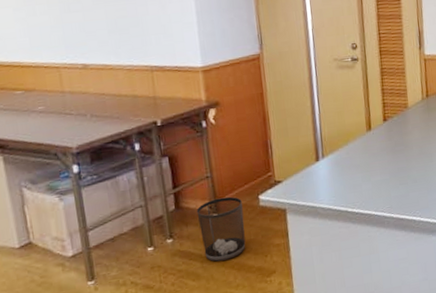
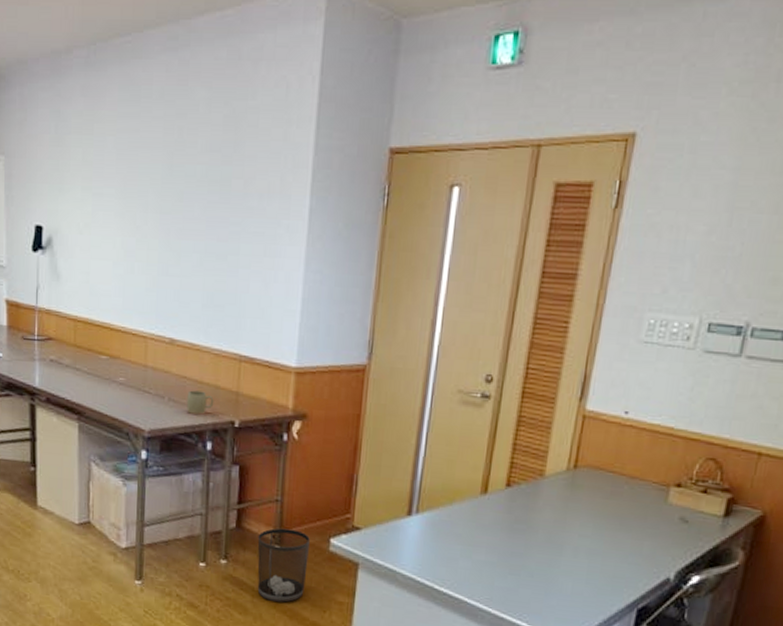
mug: none [108,102,135,124] -> present [186,390,214,415]

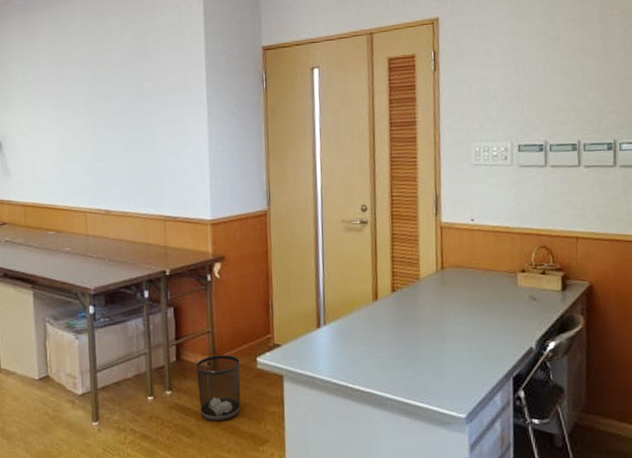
mug: present [186,390,214,415] -> none [124,249,147,270]

